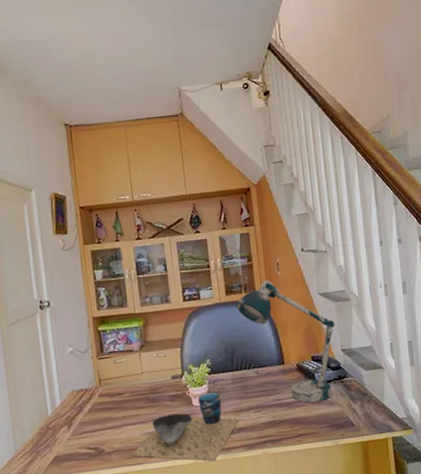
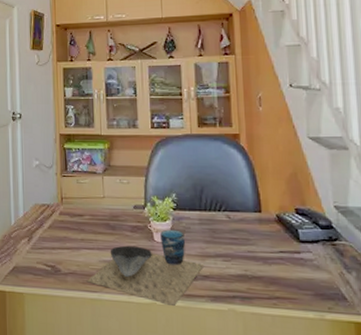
desk lamp: present [236,280,335,403] -> none [208,115,328,264]

